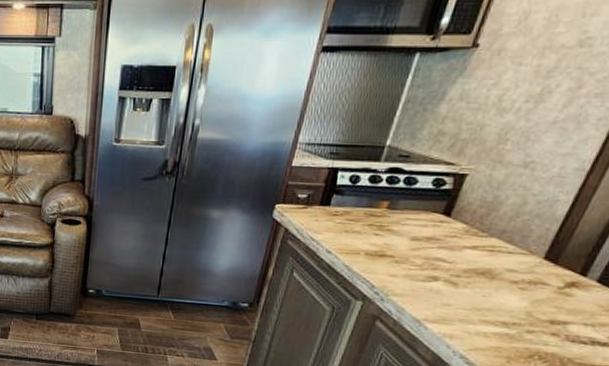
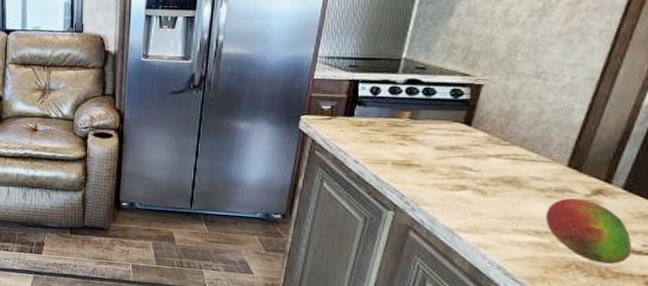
fruit: none [514,290,599,355] -> present [545,198,633,264]

